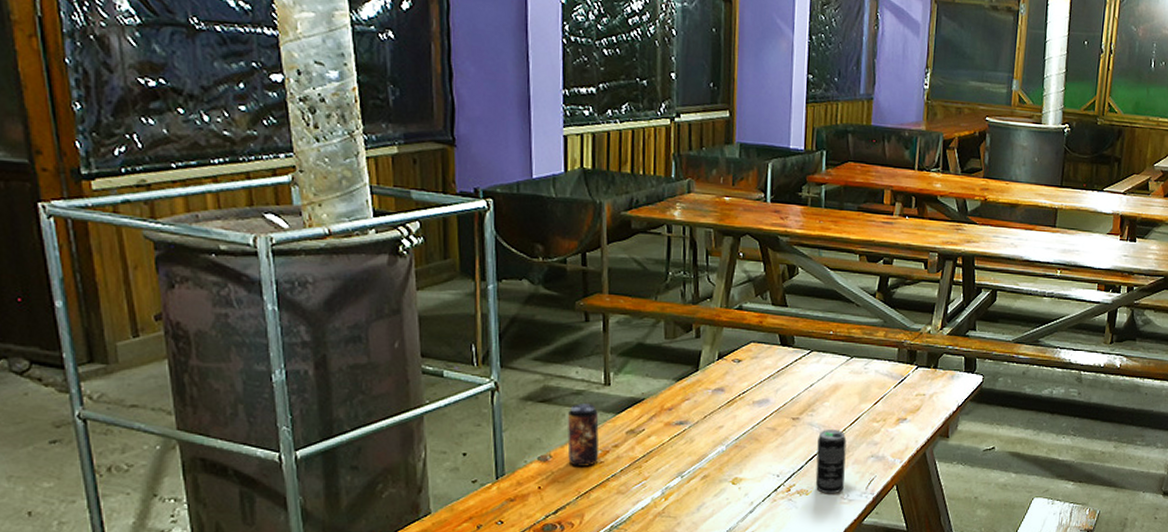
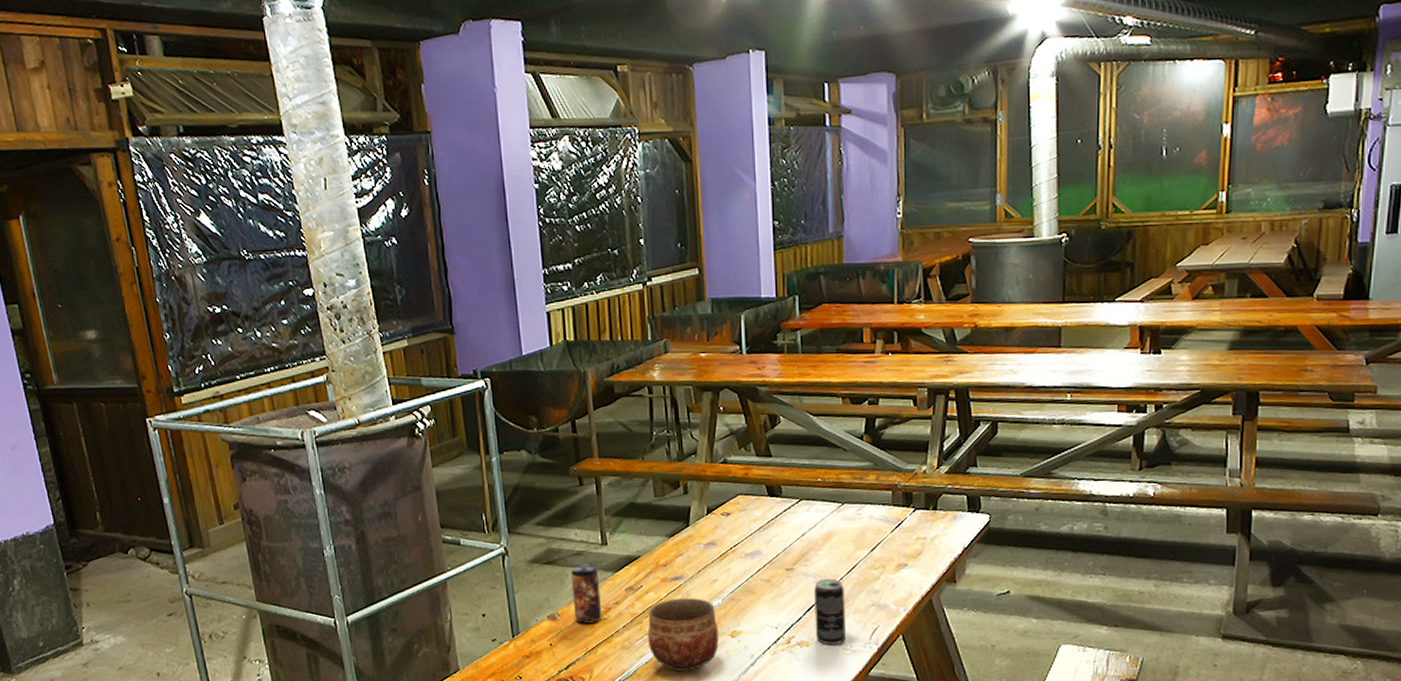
bowl: none [645,443,720,518] -> present [647,598,719,671]

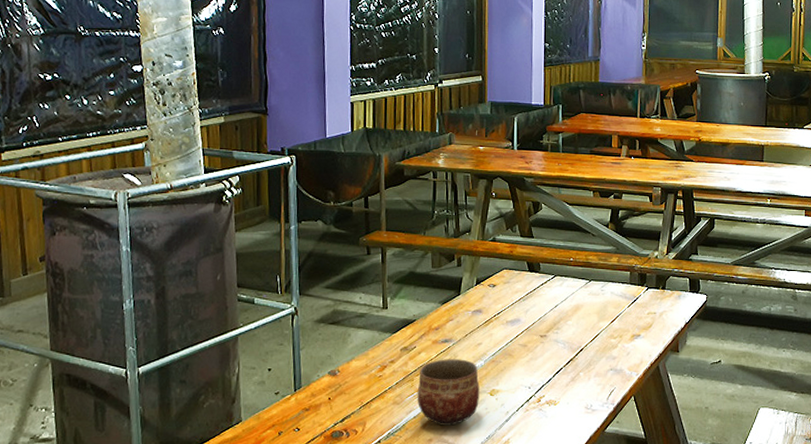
beverage can: present [570,563,602,624] -> none [352,325,379,380]
beverage can: present [814,579,846,645] -> none [562,346,588,405]

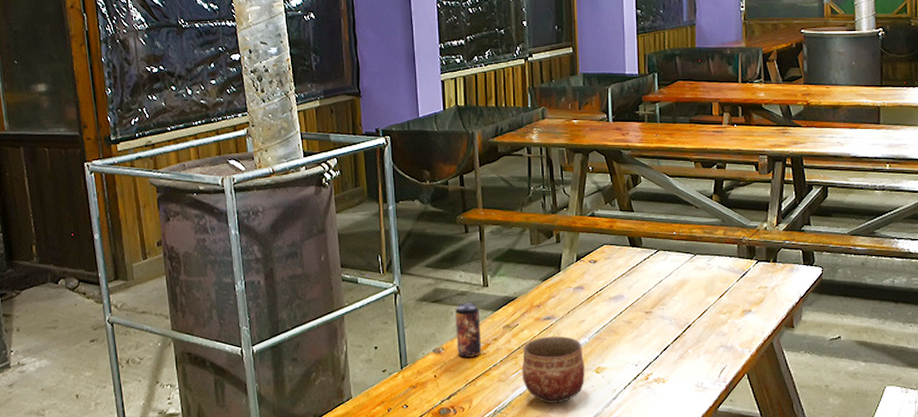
beverage can: none [352,325,379,380] -> present [454,303,482,358]

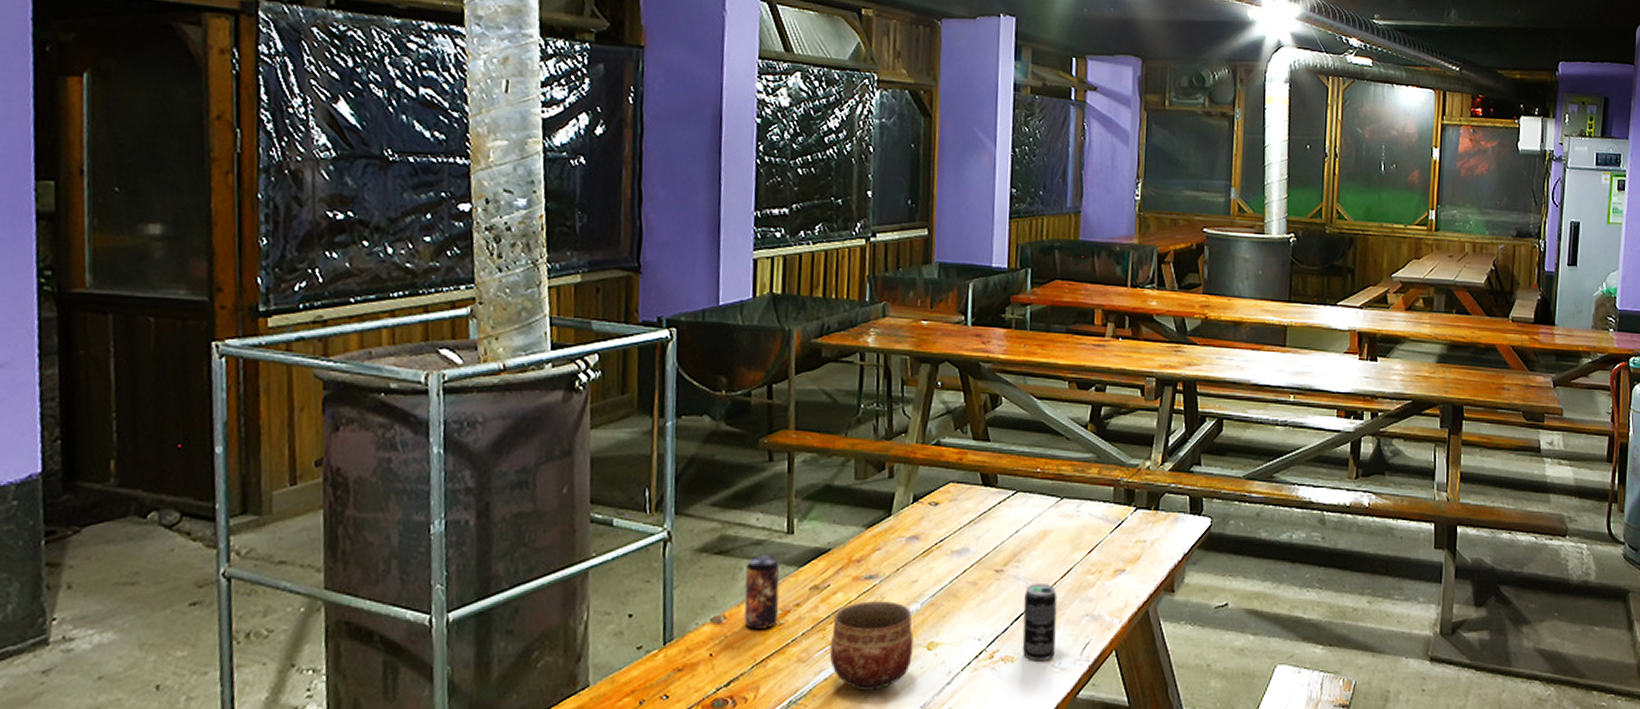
beverage can: none [670,322,697,382] -> present [1022,584,1057,662]

